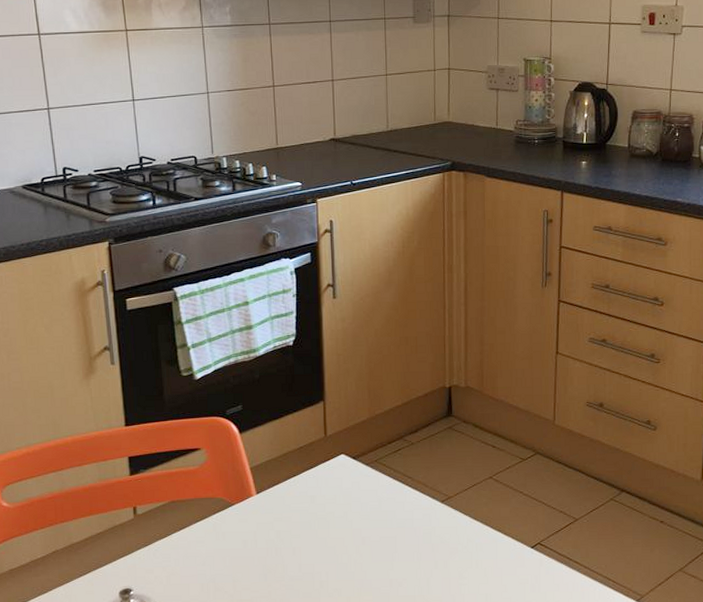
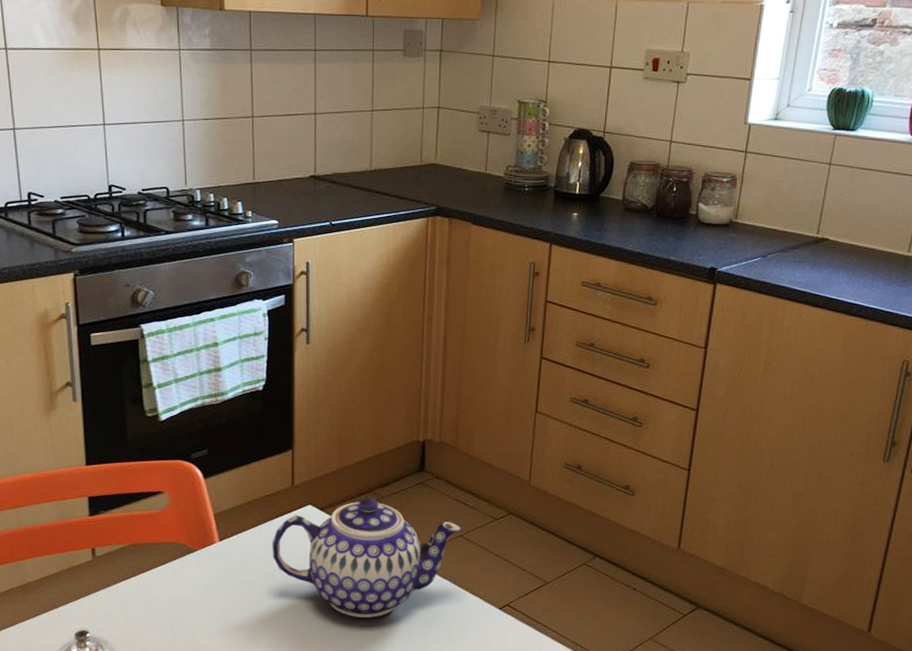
teapot: none [308,444,491,563] -> present [272,497,462,618]

